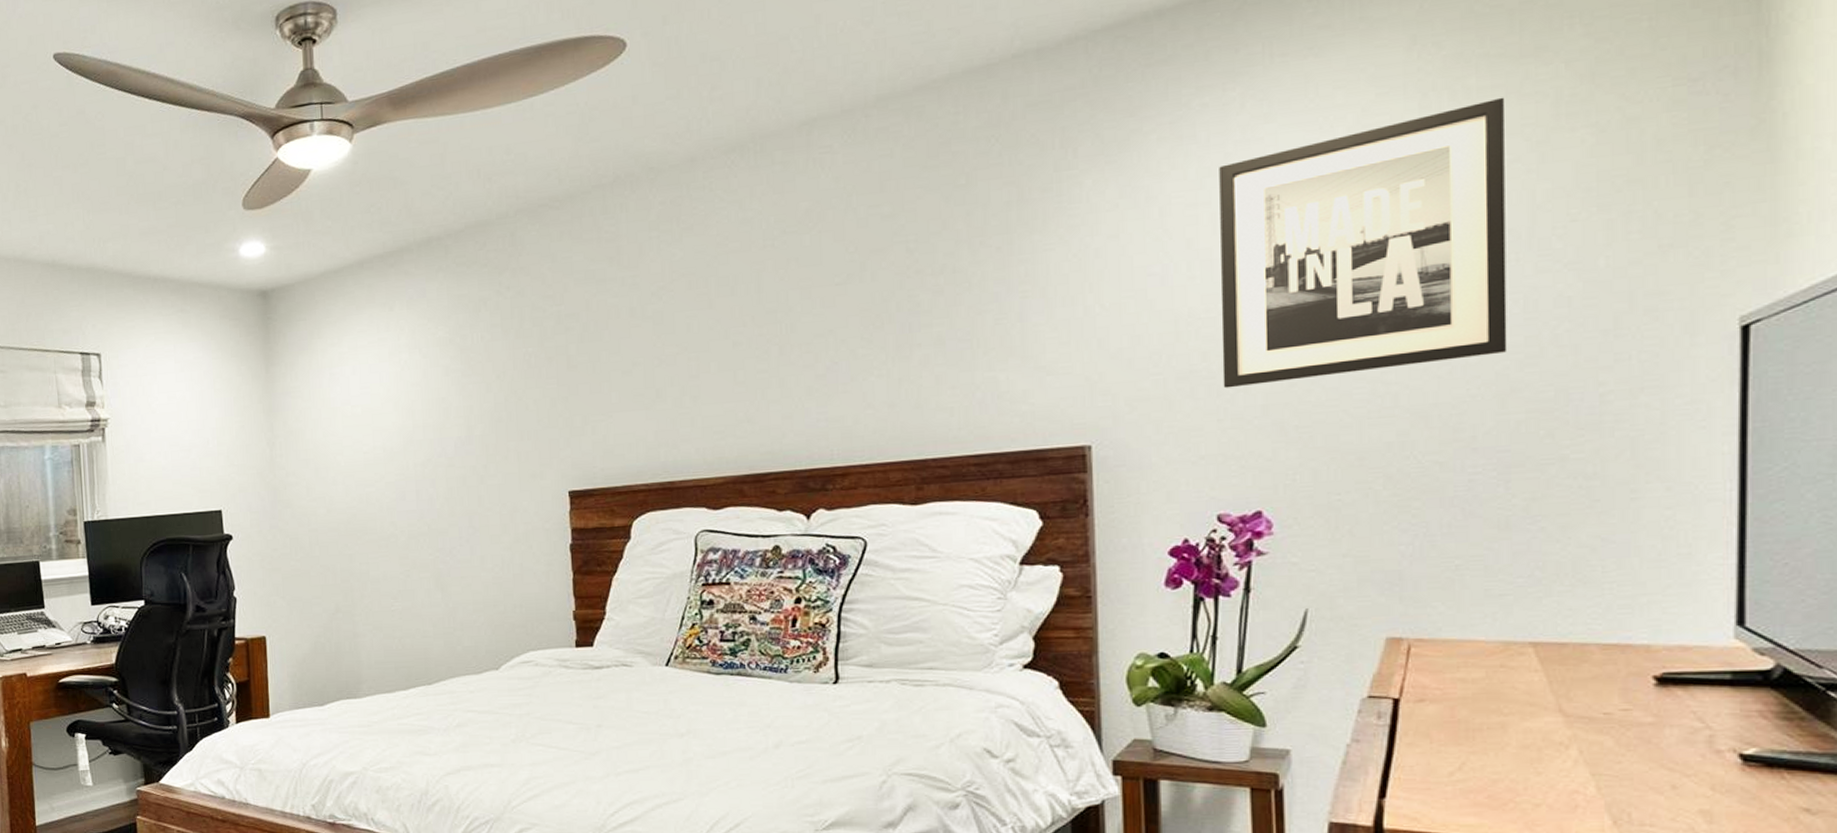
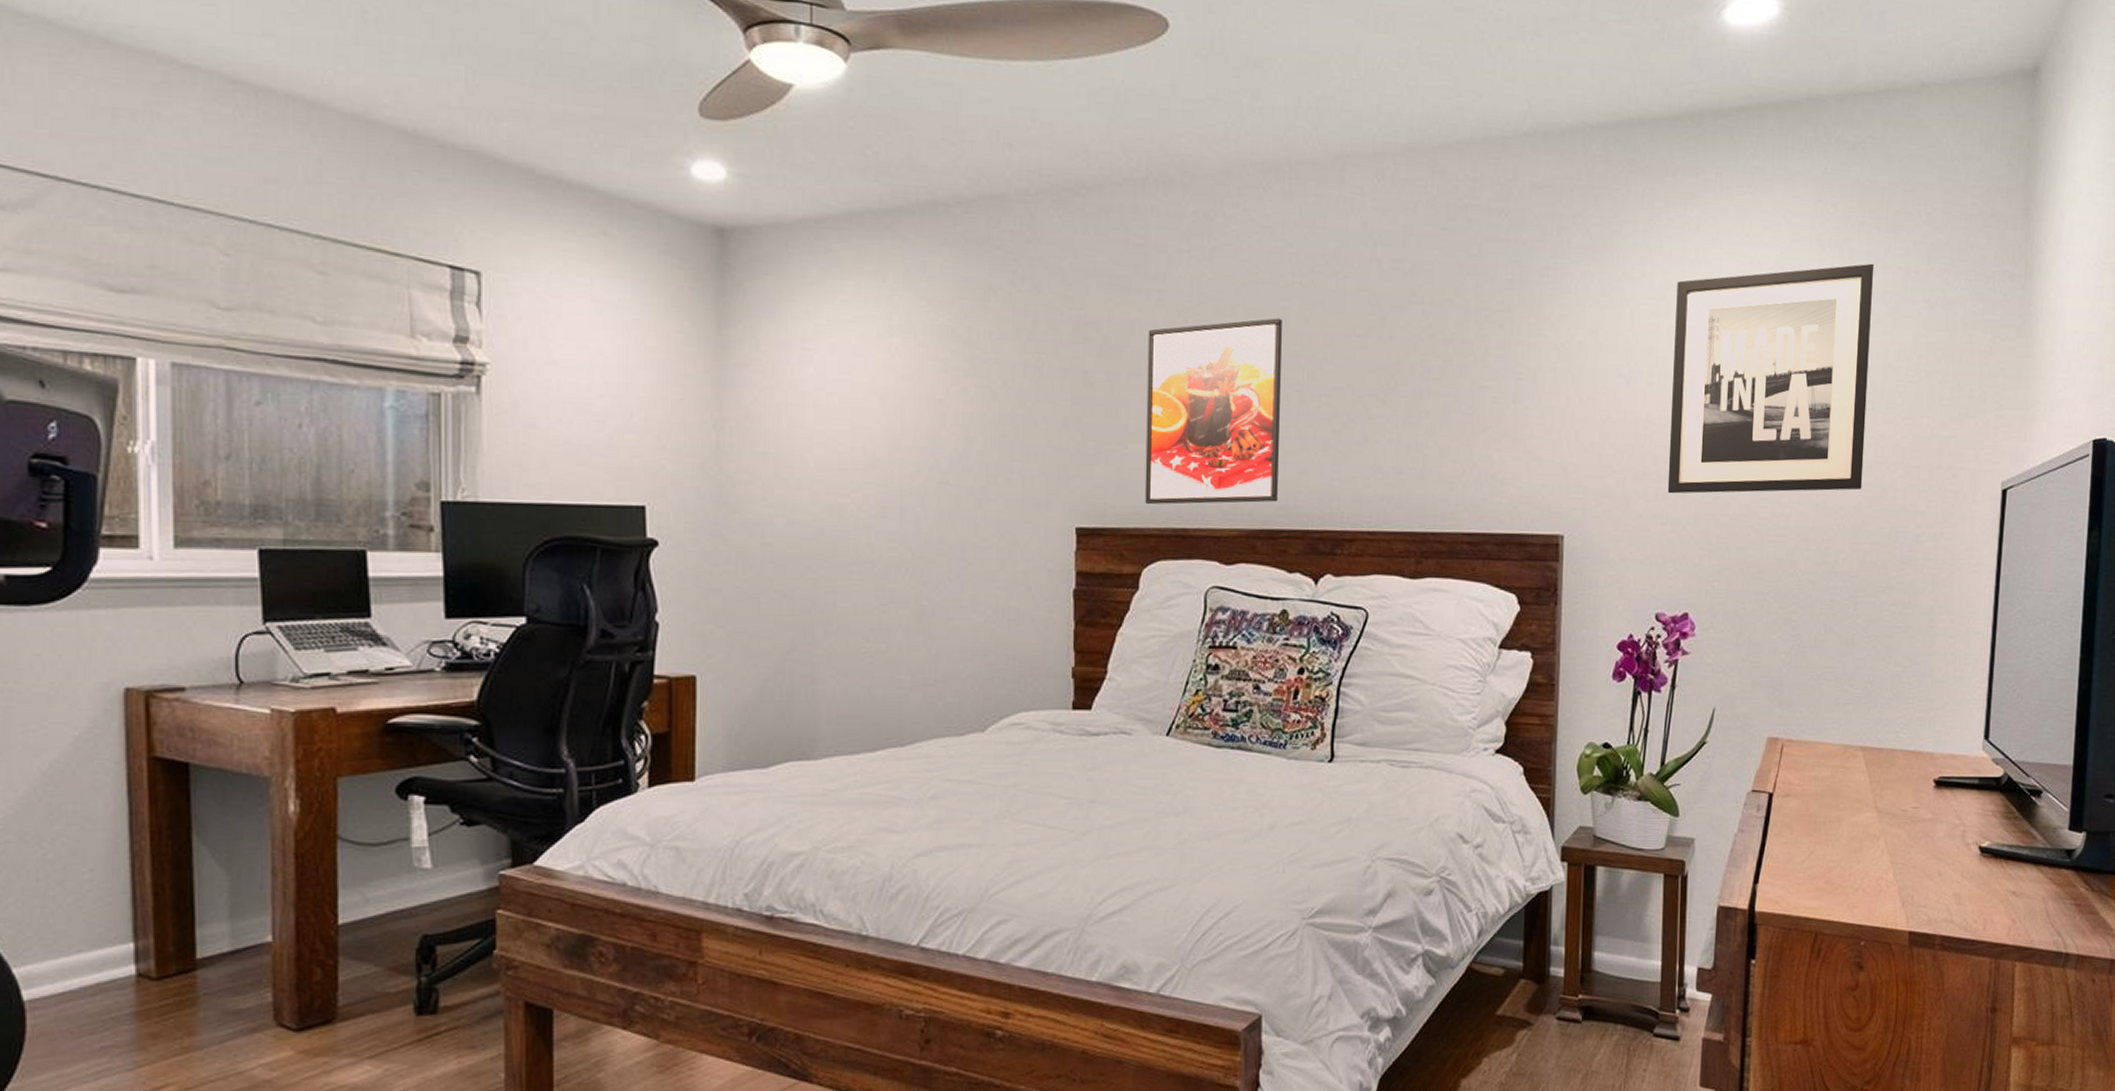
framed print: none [624,281,762,465] -> present [1144,318,1282,505]

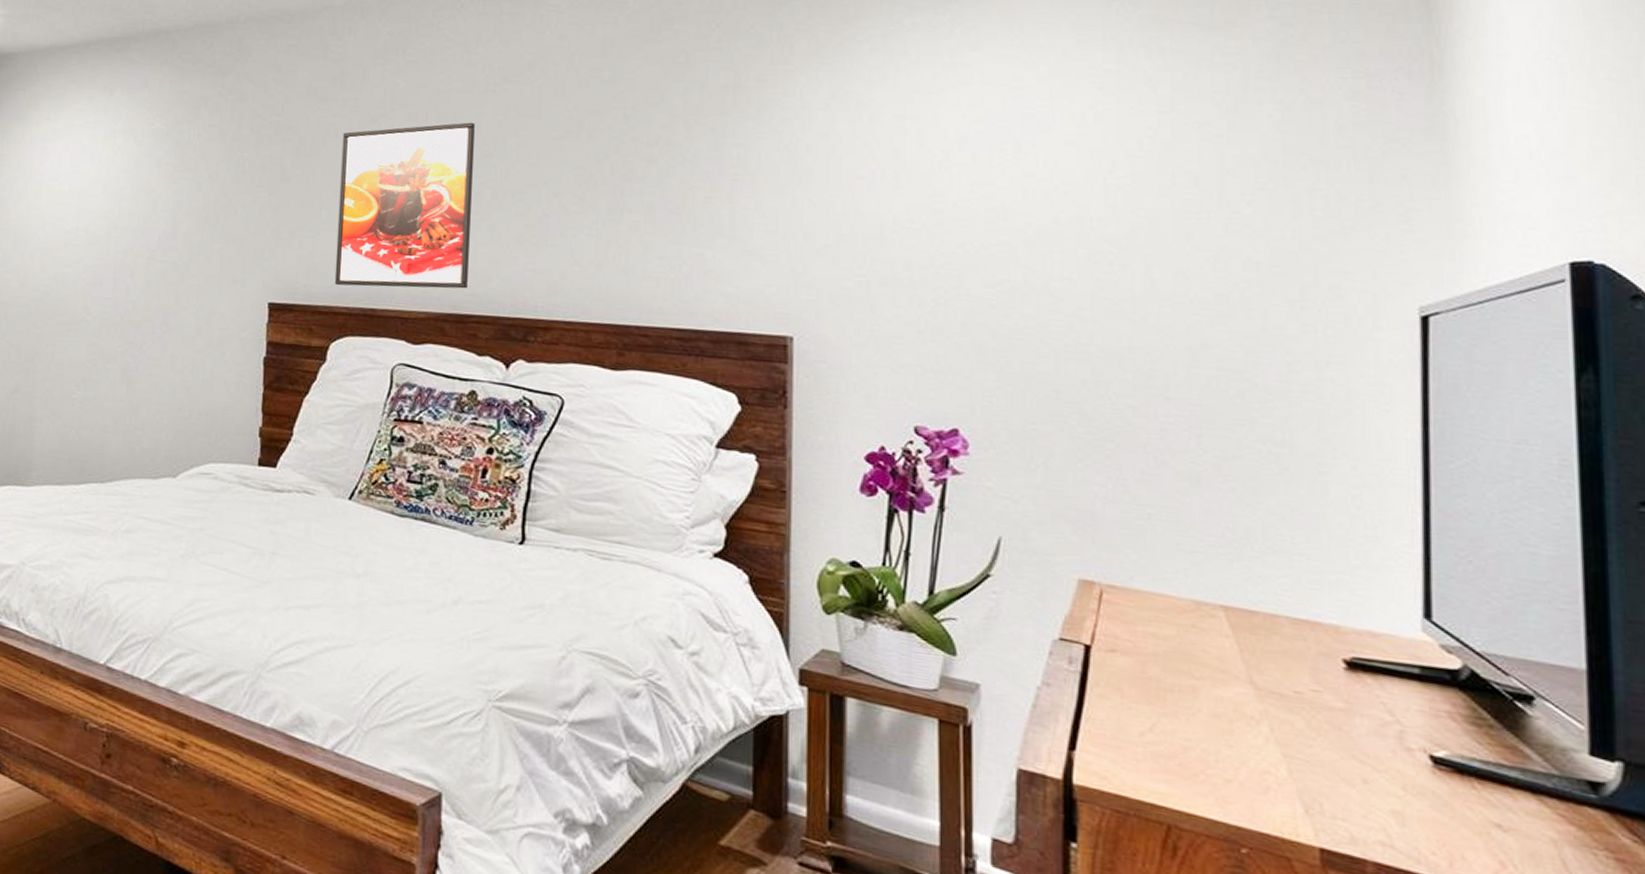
wall art: present [1667,263,1874,494] -> none [924,62,1199,308]

